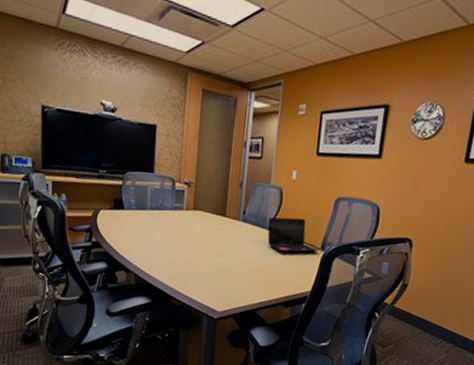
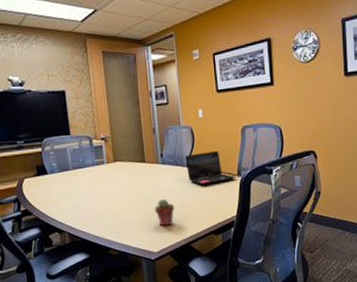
potted succulent: none [226,258,247,288] -> present [154,198,174,226]

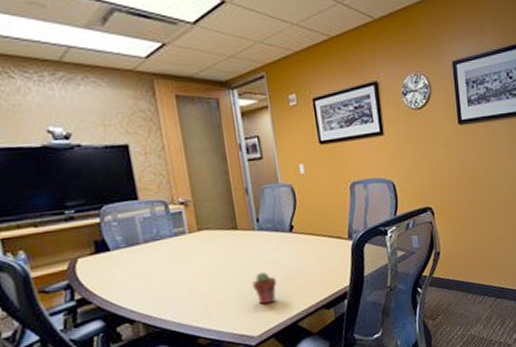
laptop: present [184,150,237,185] -> none [285,211,347,253]

